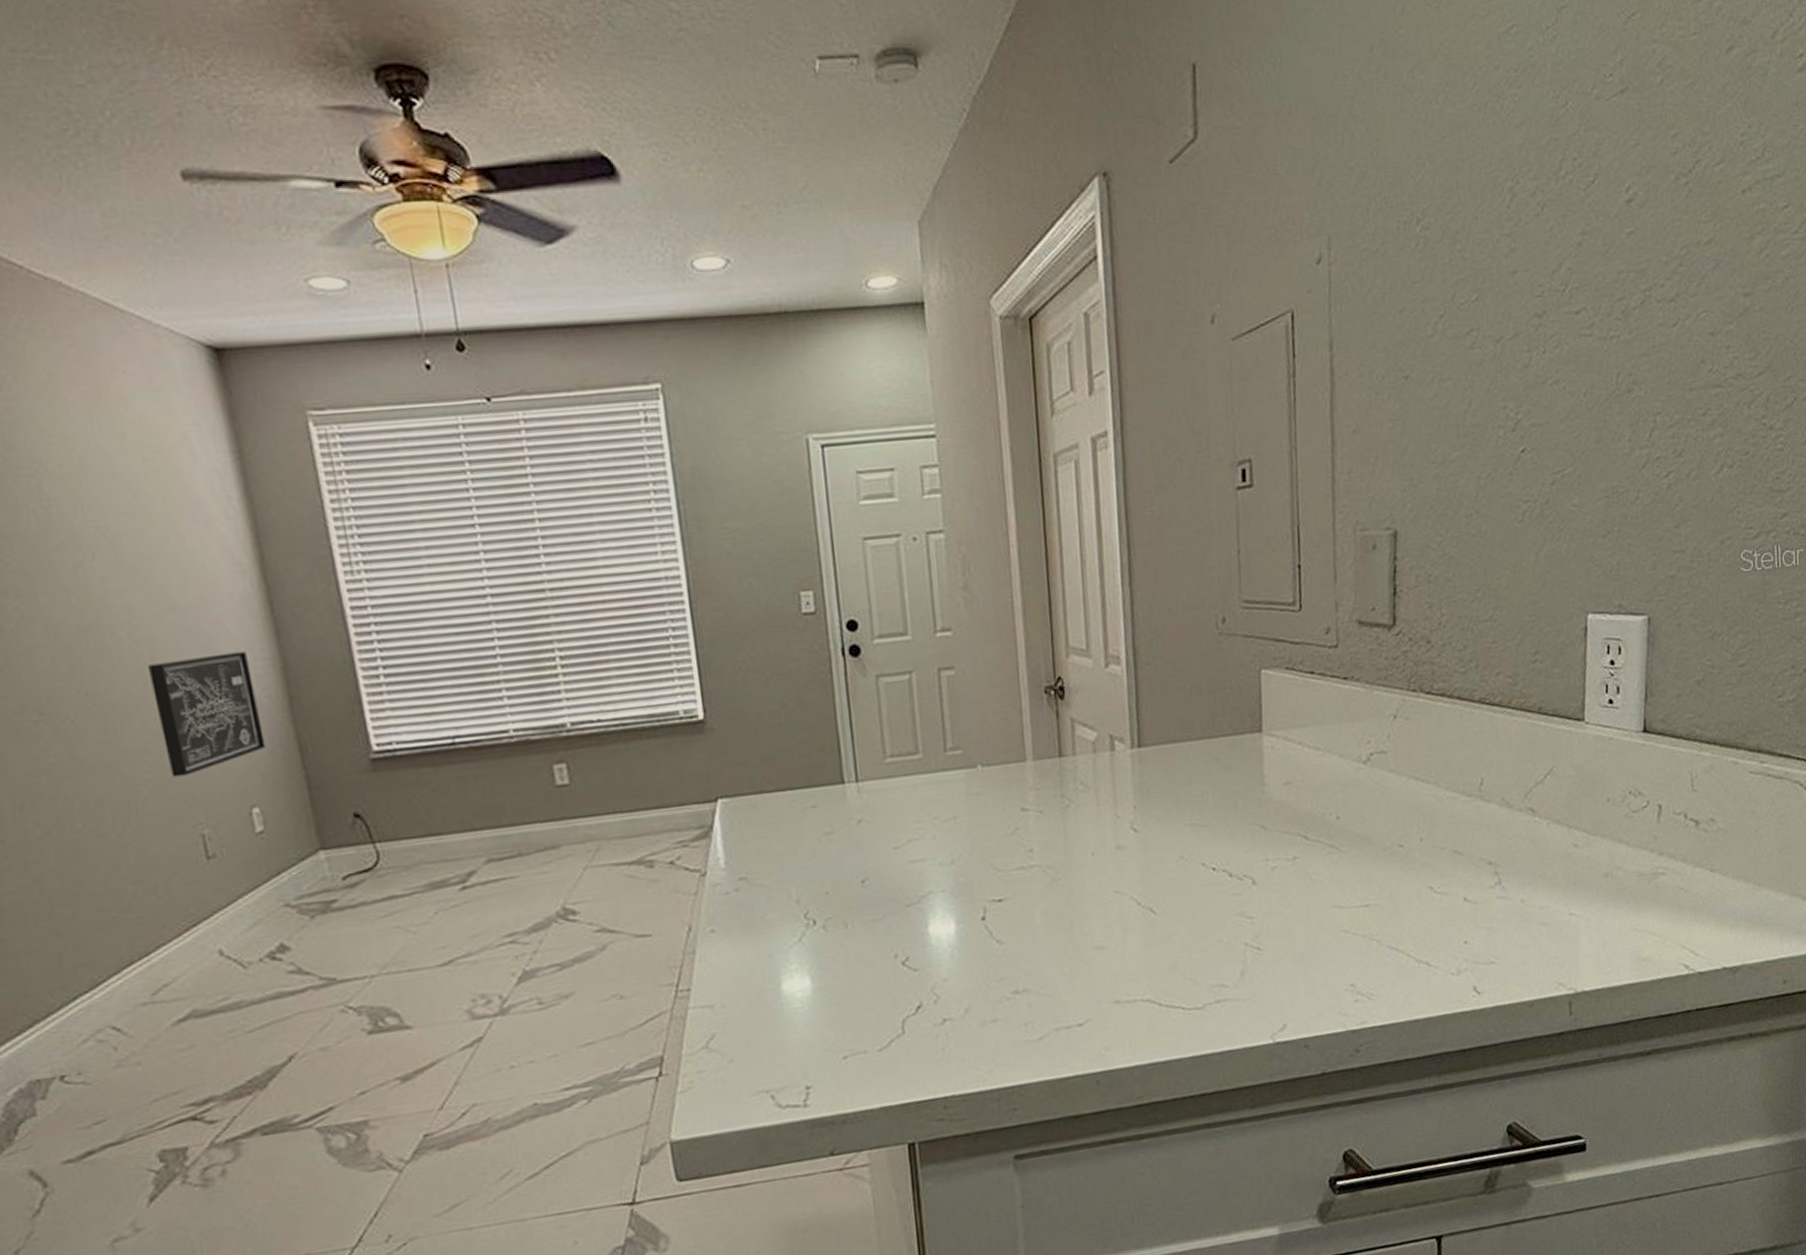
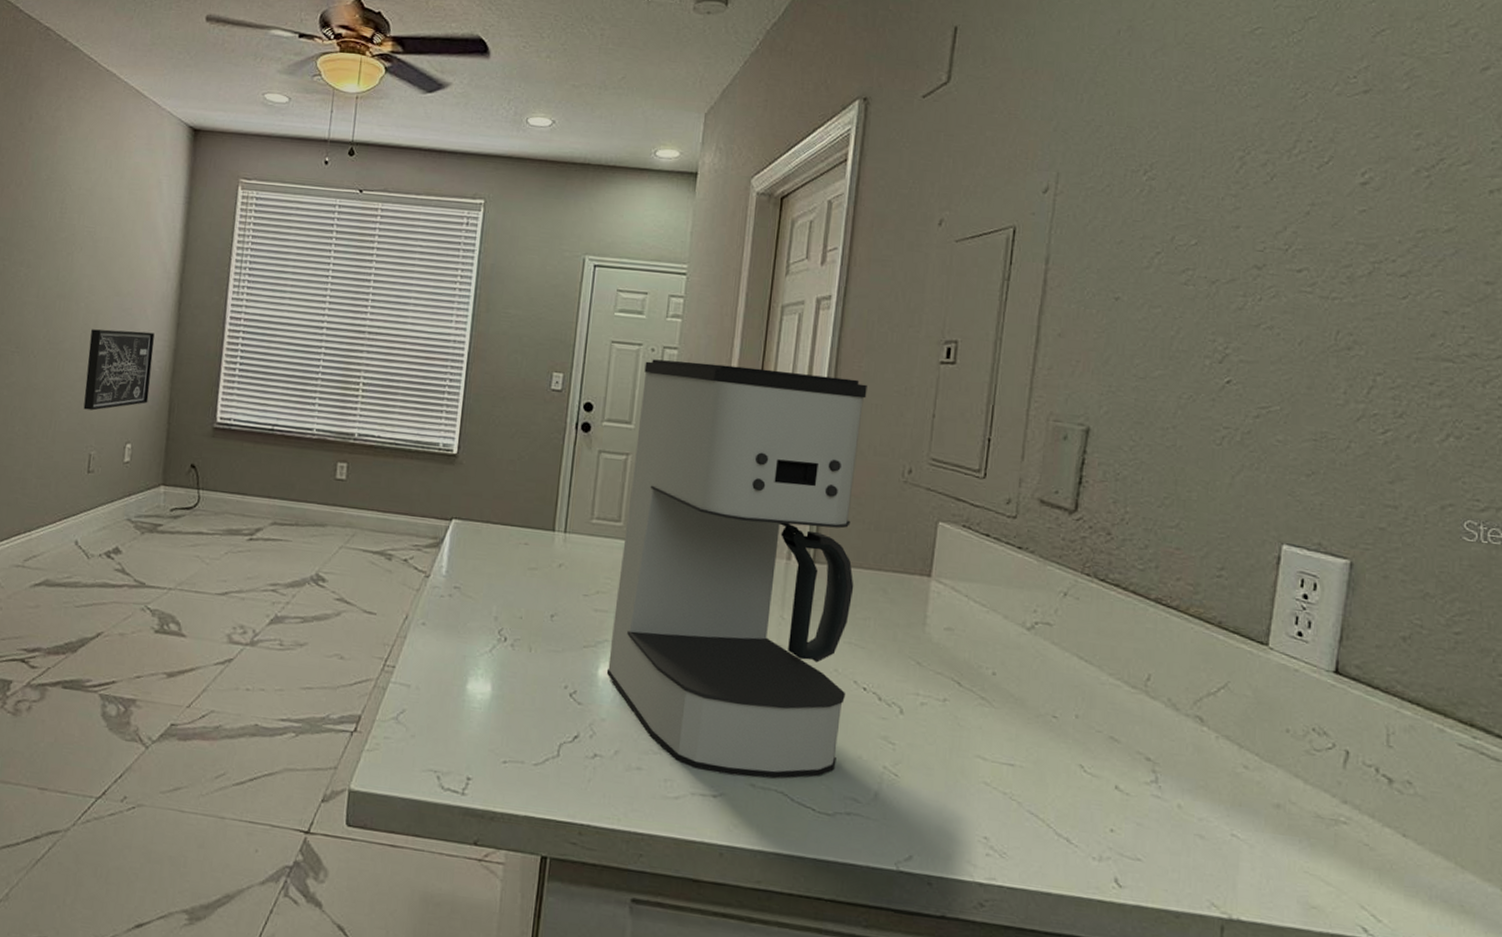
coffee maker: none [908,527,1198,1003] -> present [606,359,867,779]

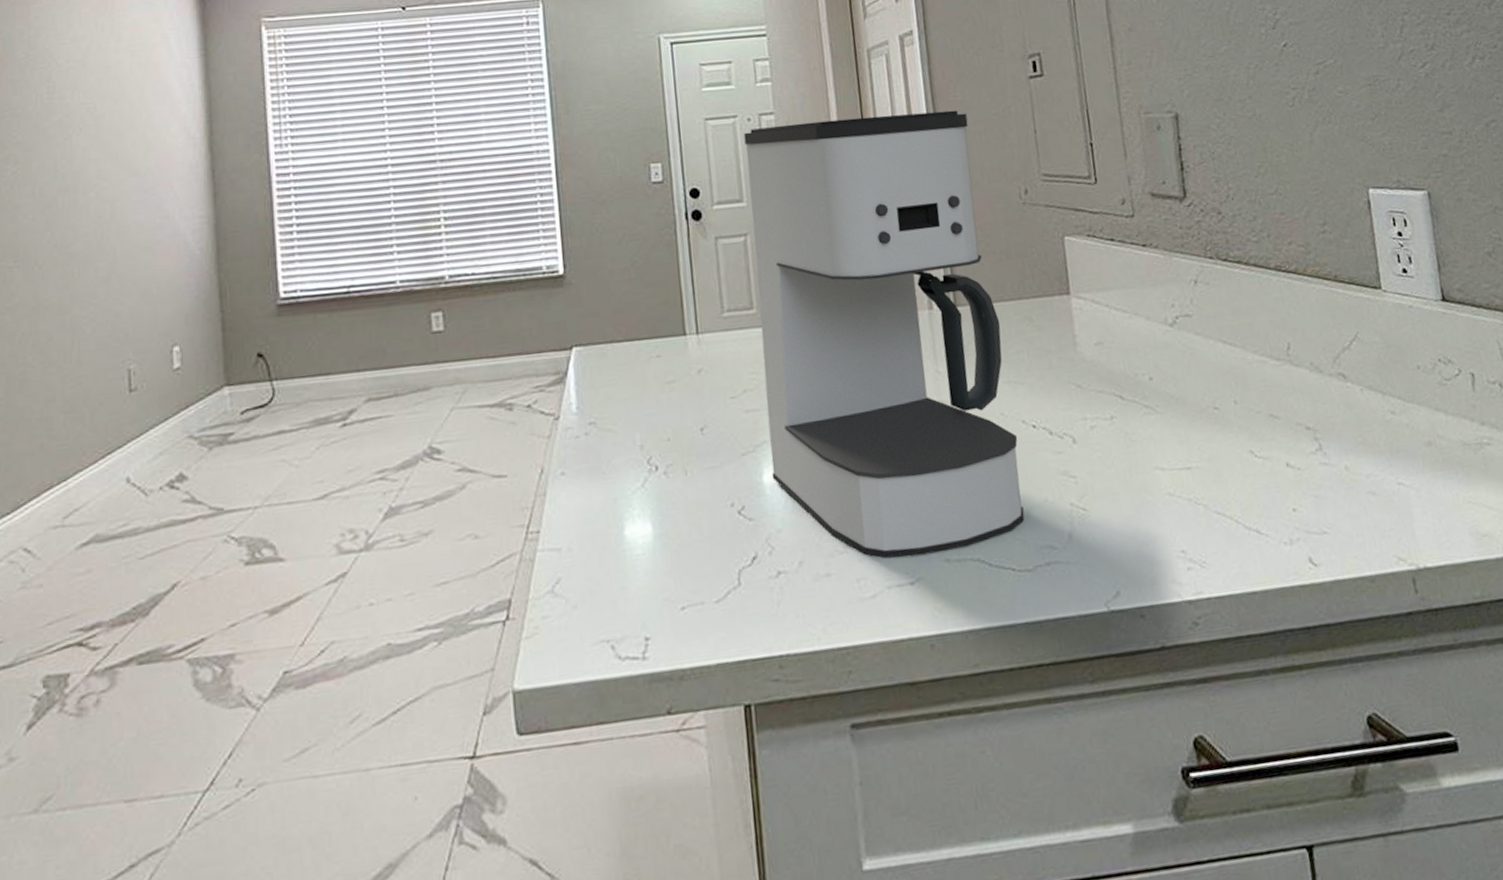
wall art: present [83,329,155,411] -> none [108,210,192,318]

